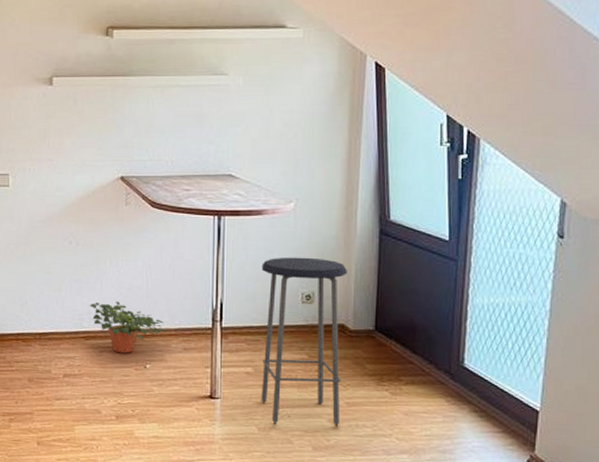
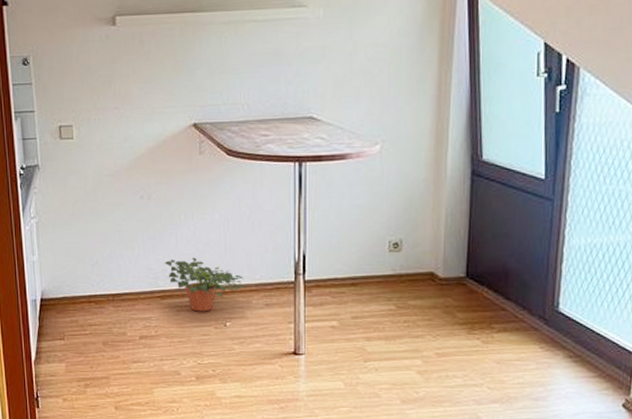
bar stool: present [261,257,347,427] -> none [346,203,437,380]

